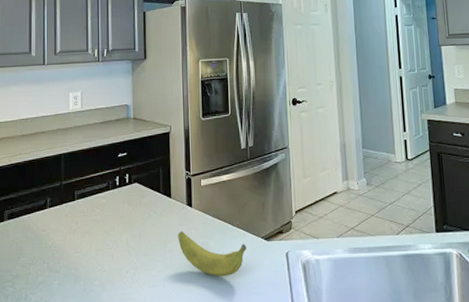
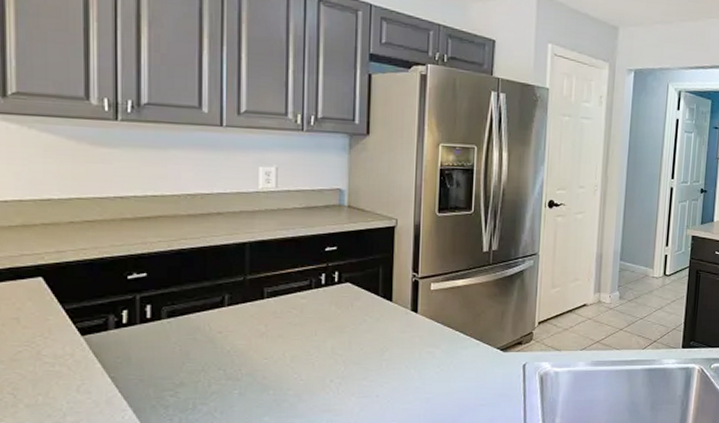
banana: present [178,231,247,277] -> none [398,339,479,388]

